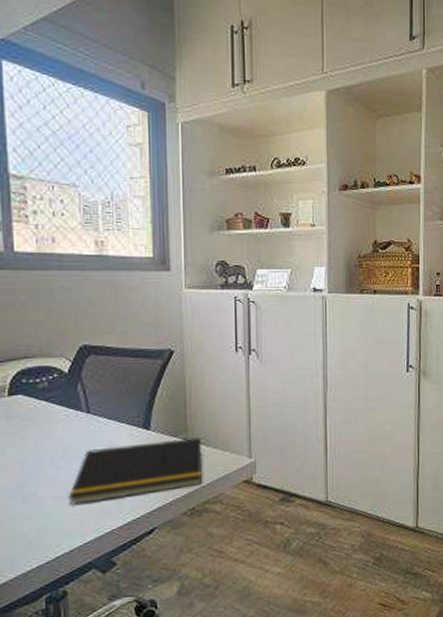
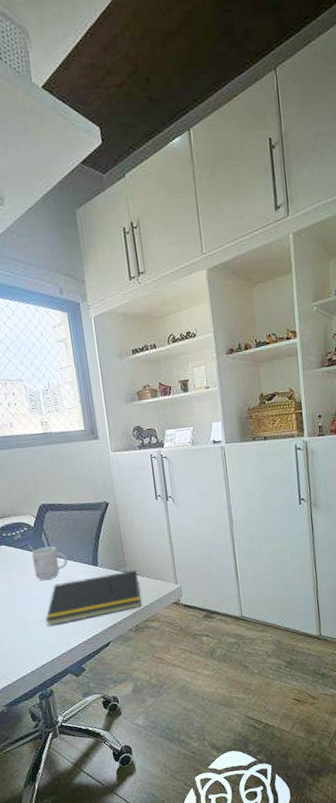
mug: none [57,396,109,445] -> present [28,545,68,581]

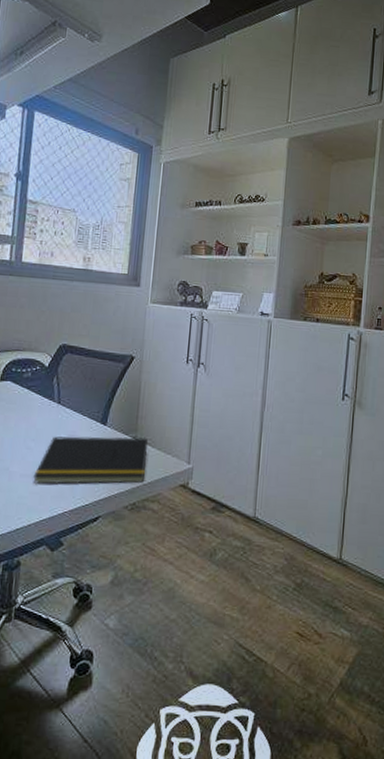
mug: present [28,545,68,581] -> none [35,386,75,430]

